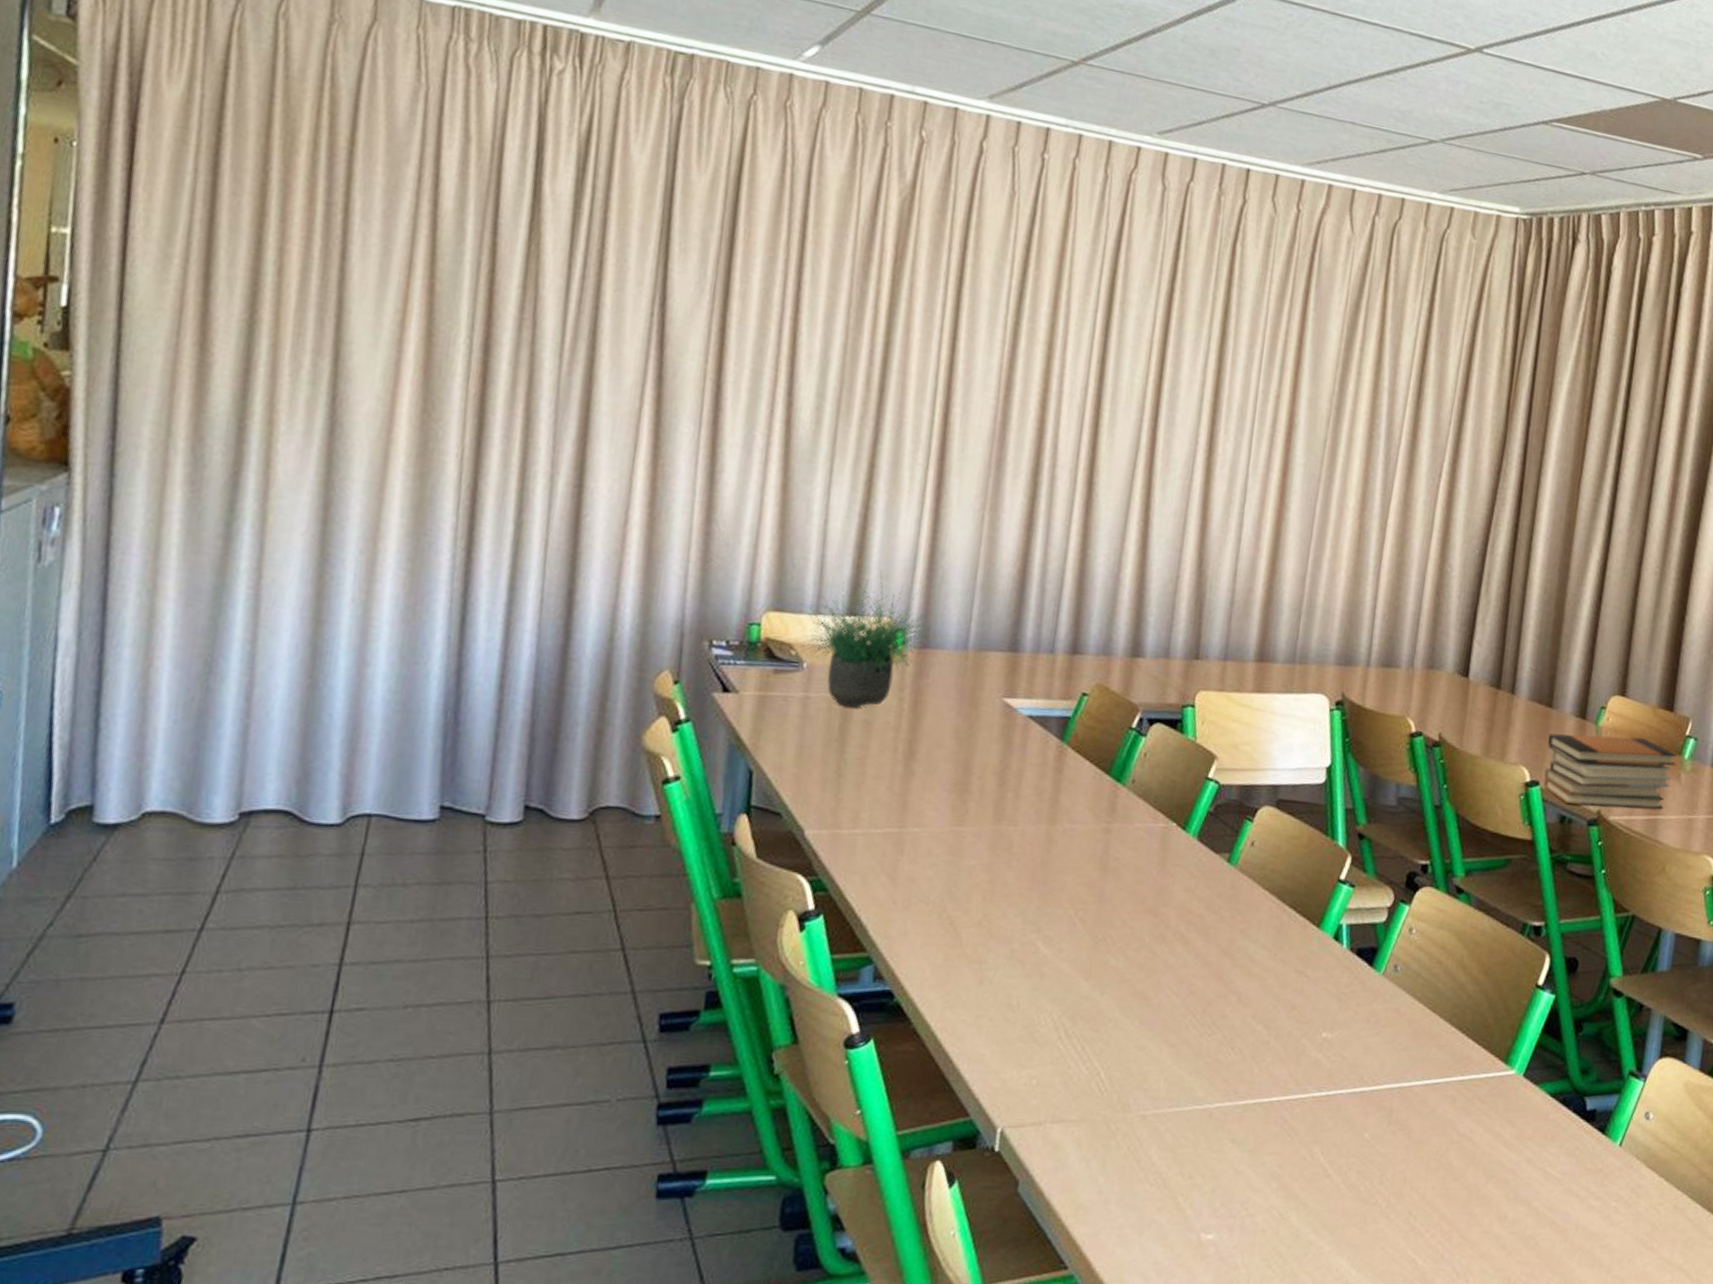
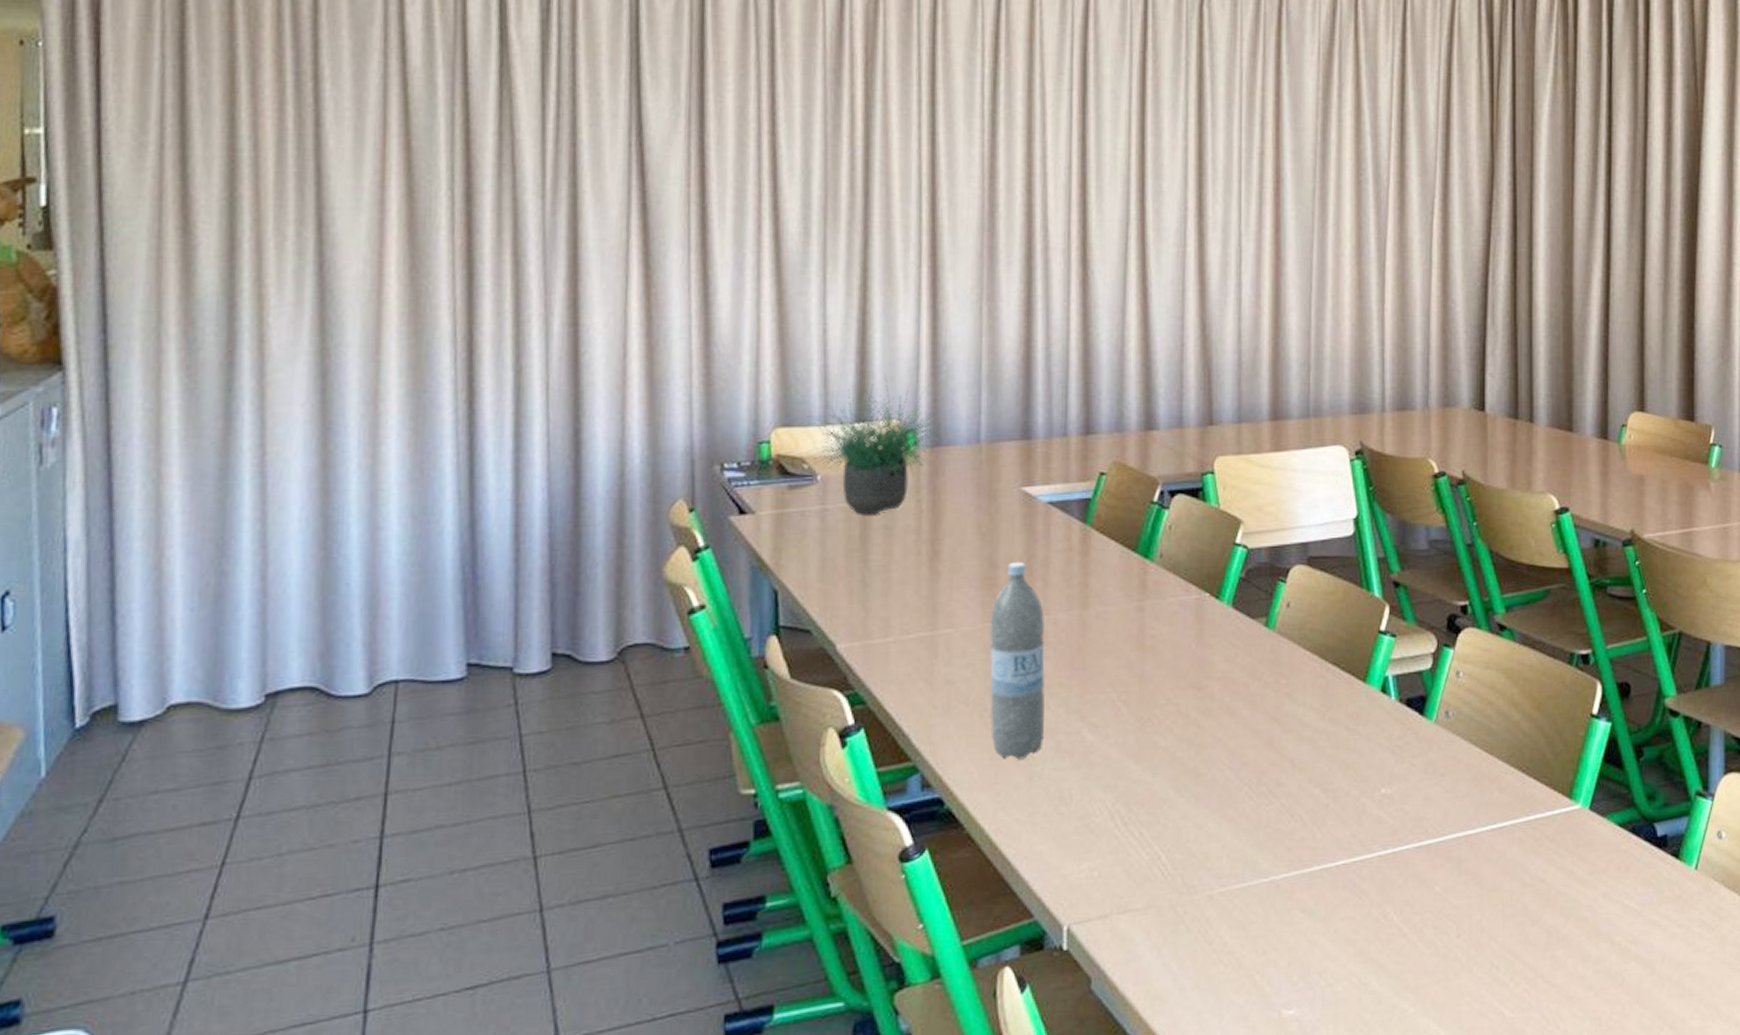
water bottle: none [947,770,1012,963] -> present [989,561,1046,760]
book stack: present [1543,733,1677,809] -> none [1573,452,1704,528]

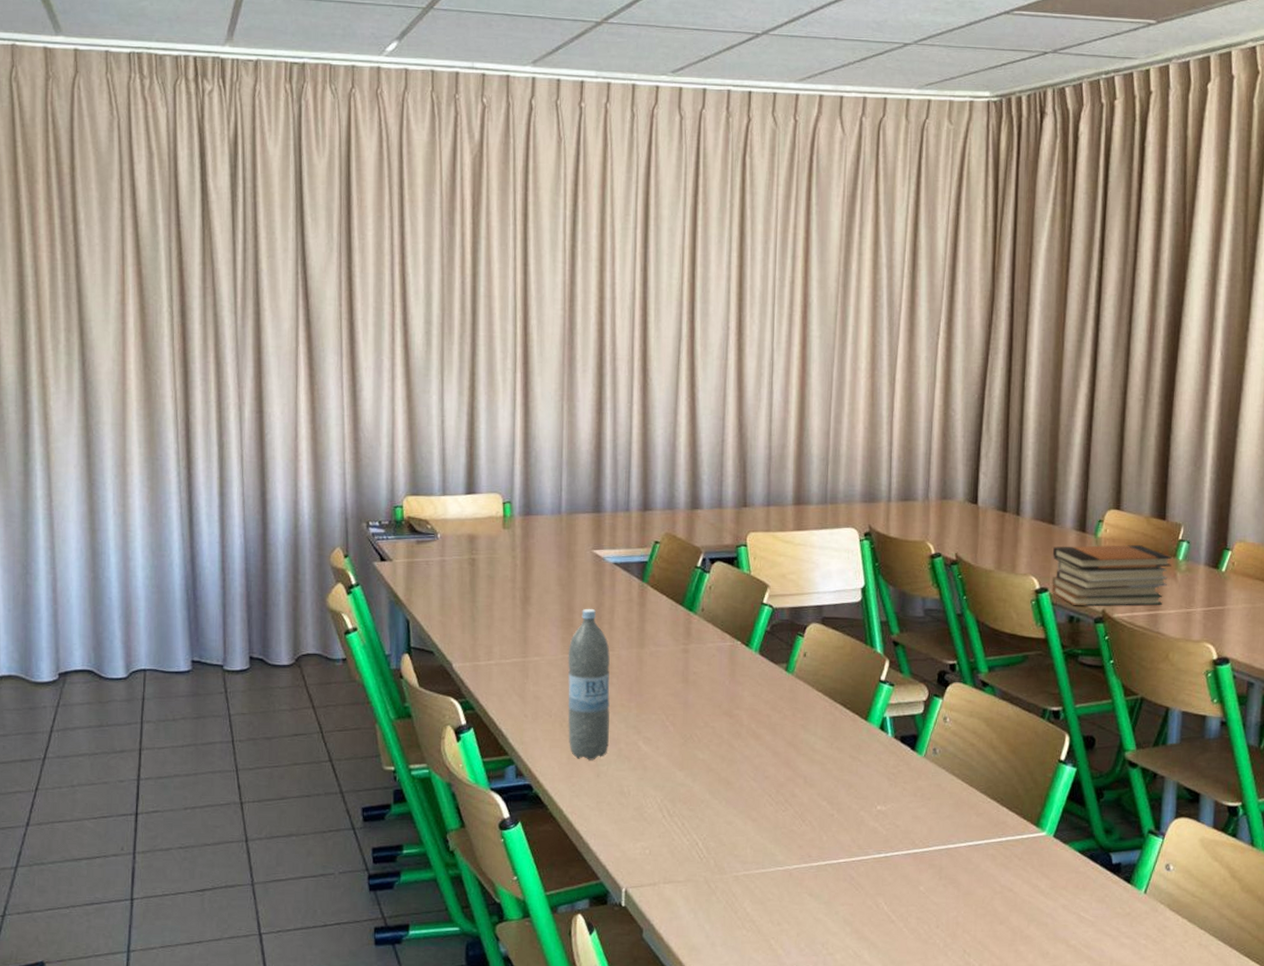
potted plant: present [806,375,942,515] -> none [429,457,532,567]
book stack: none [1573,452,1704,528] -> present [1052,545,1172,607]

